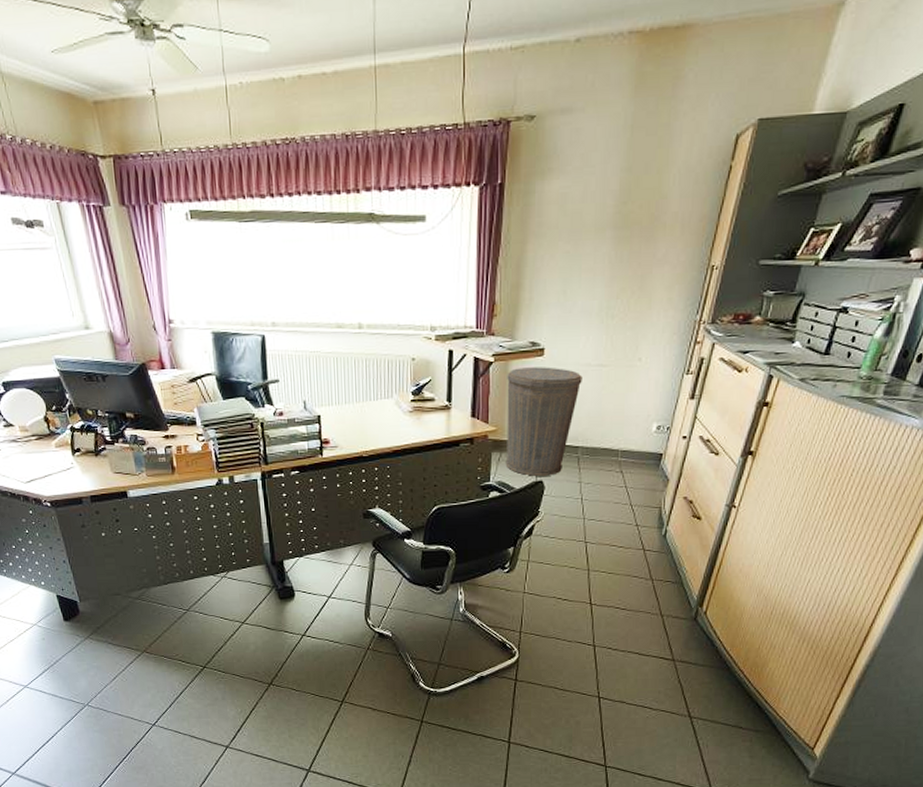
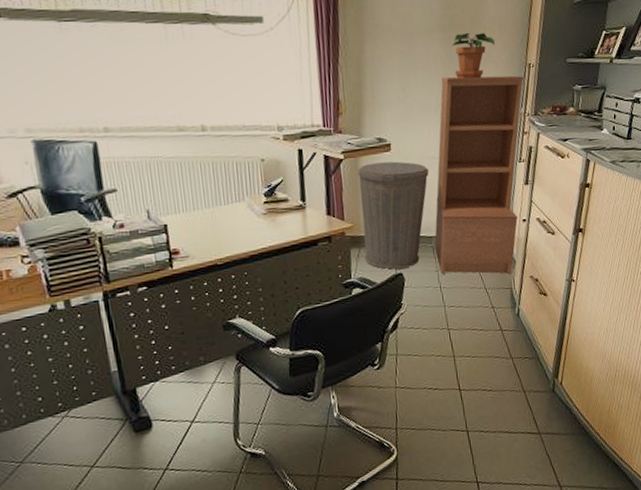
bookshelf: none [580,278,704,493] -> present [434,75,524,275]
potted plant: none [623,231,675,282] -> present [452,33,496,79]

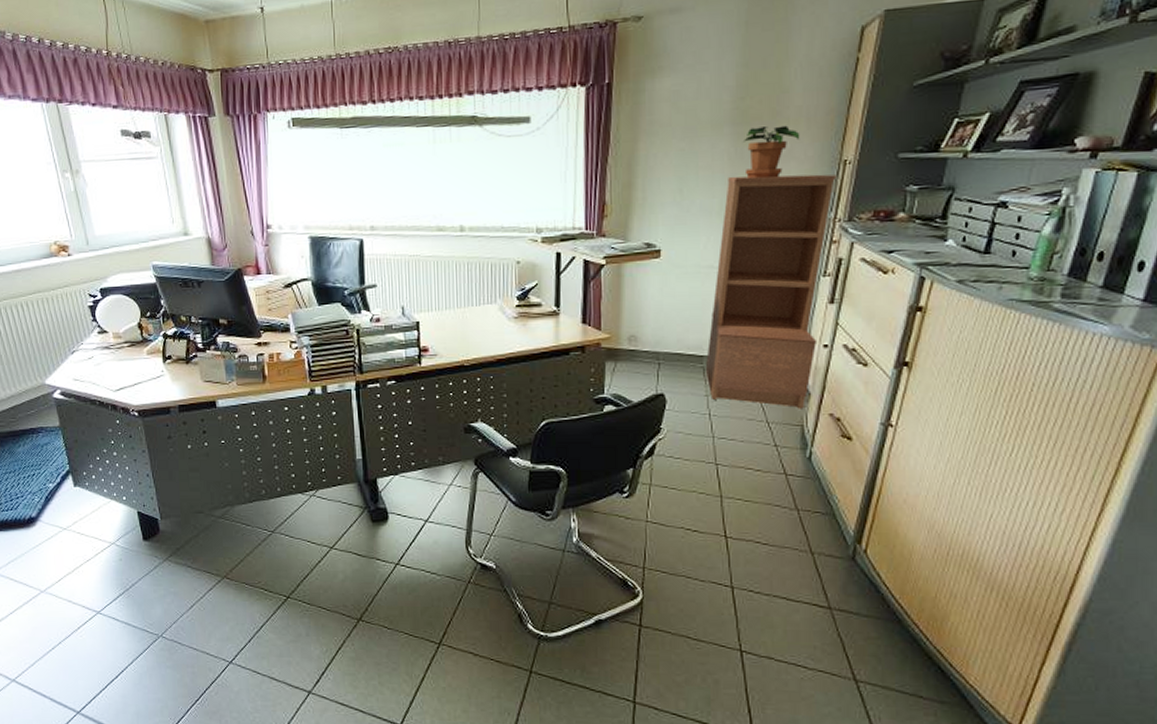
trash can: present [357,161,429,270] -> none [620,269,704,388]

